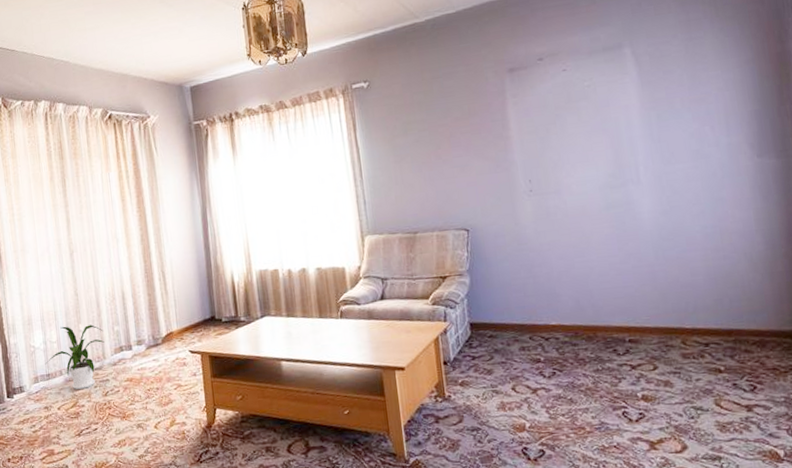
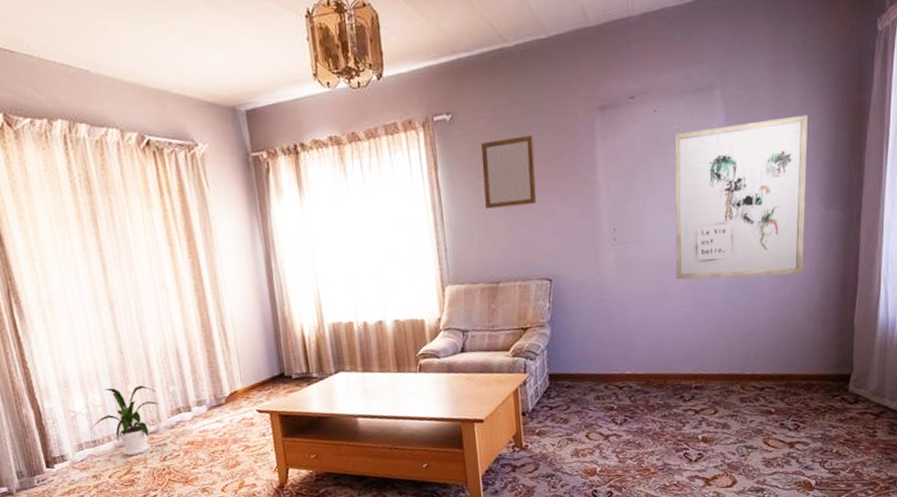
home mirror: none [396,97,451,165] -> present [481,135,537,209]
wall art: none [586,66,741,230] -> present [674,114,809,280]

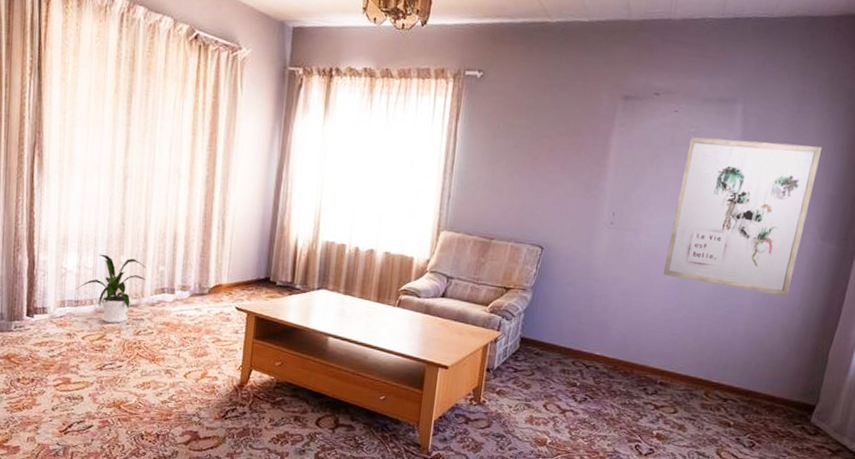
home mirror: present [481,135,537,209] -> none [496,104,555,173]

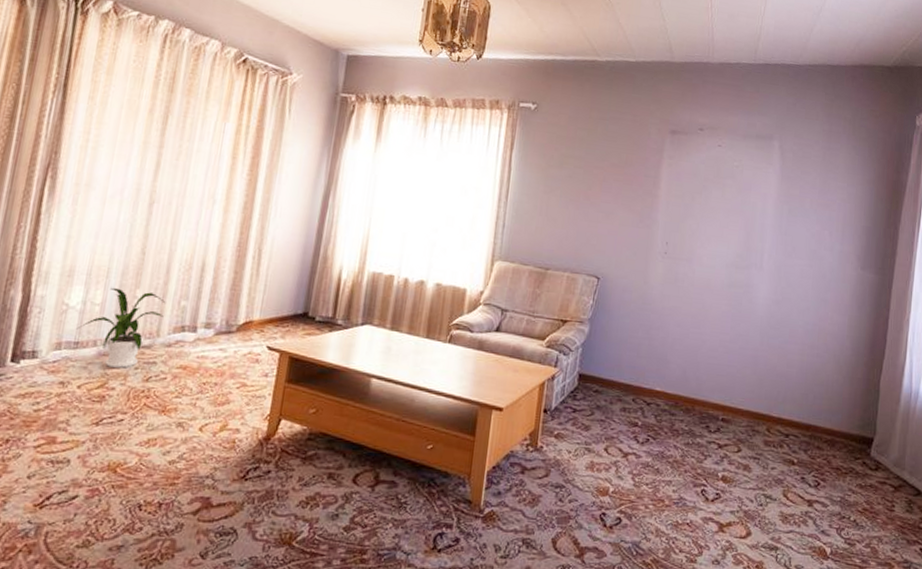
wall art: present [663,137,823,297] -> none [717,170,853,326]

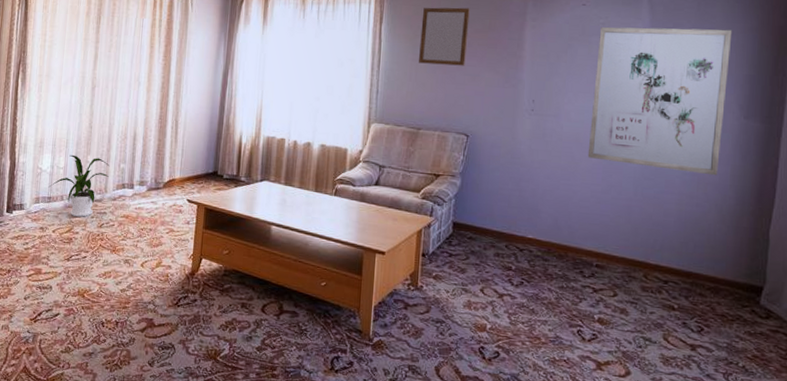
home mirror: none [551,136,607,202] -> present [419,7,470,66]
wall art: none [717,170,853,326] -> present [587,27,733,176]

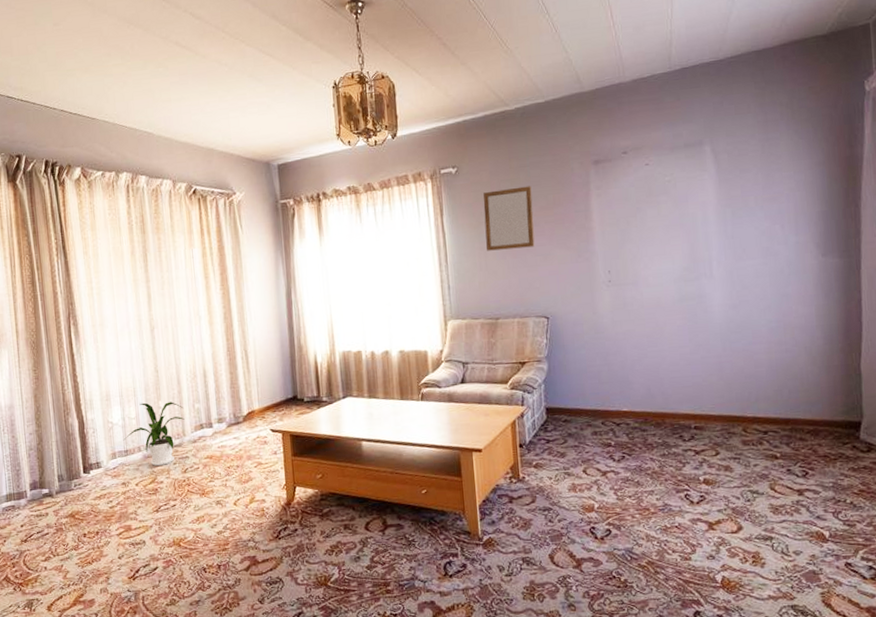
wall art: present [587,27,733,176] -> none [666,167,803,321]

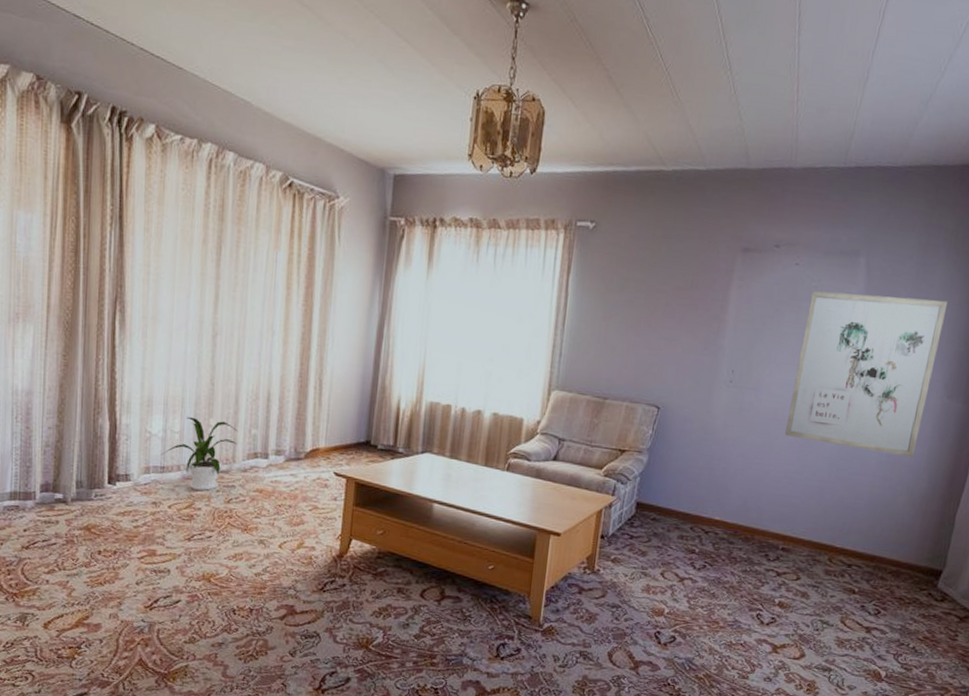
home mirror: present [483,186,535,251] -> none [610,257,671,329]
wall art: none [666,167,803,321] -> present [784,291,948,458]

